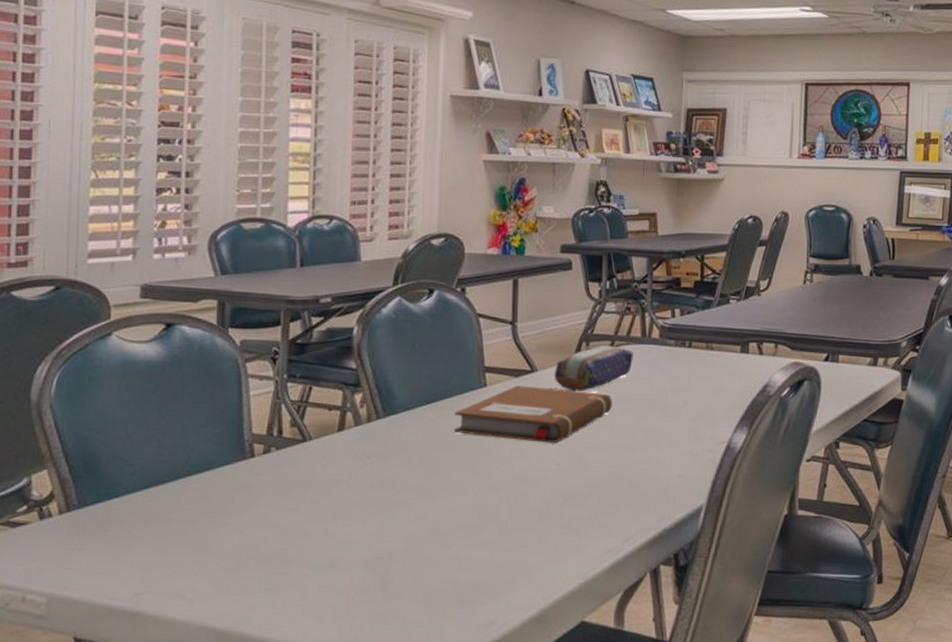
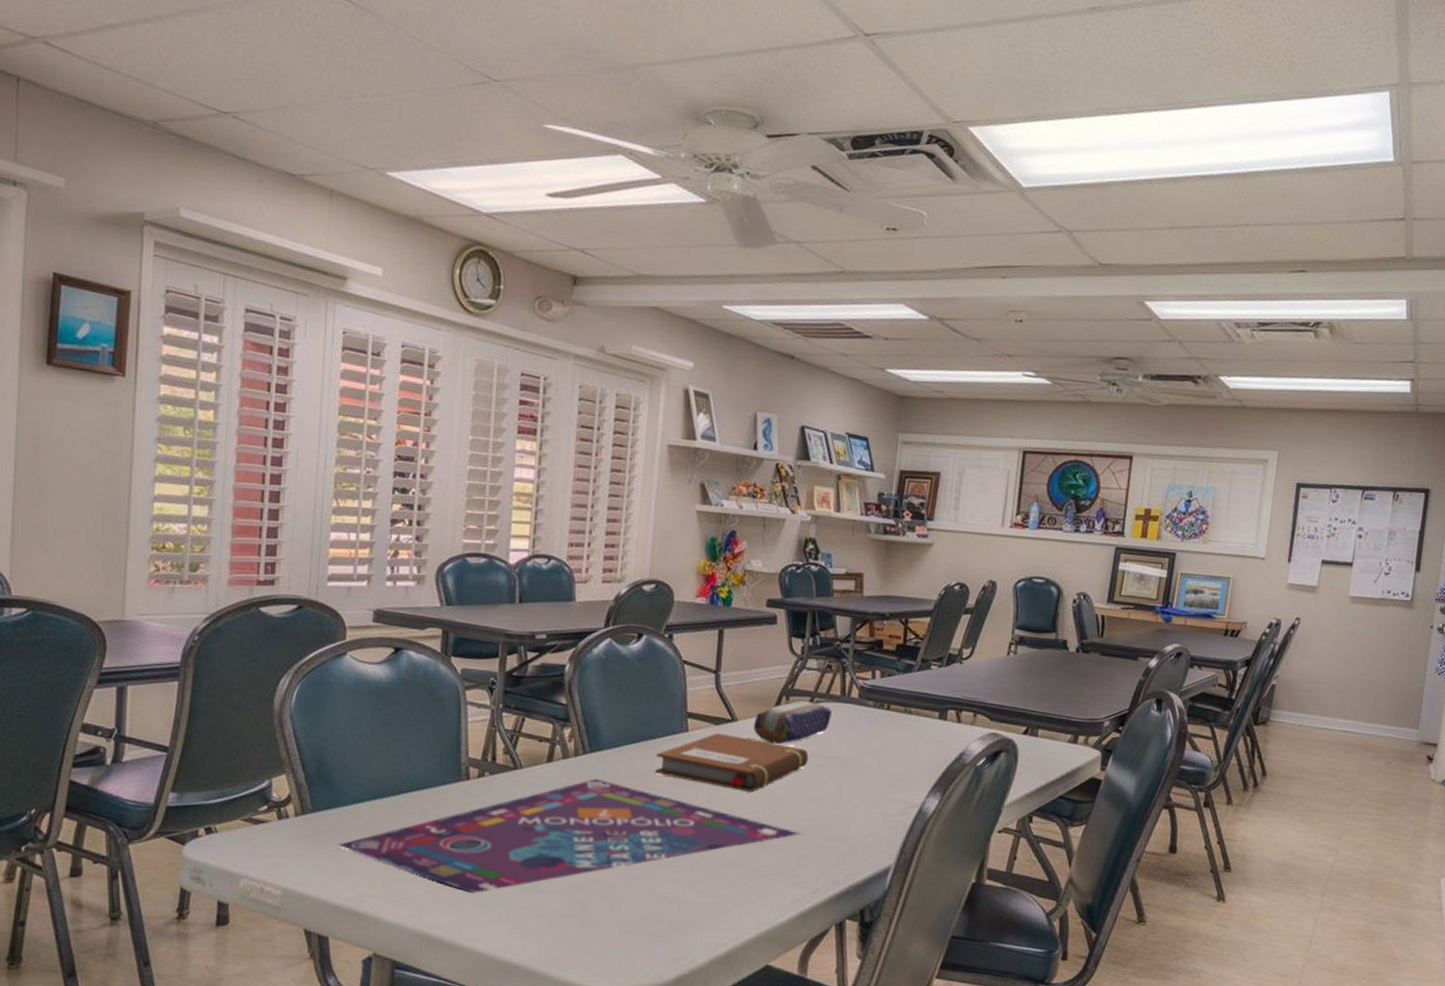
gameboard: none [109,443,609,579] -> present [338,778,801,894]

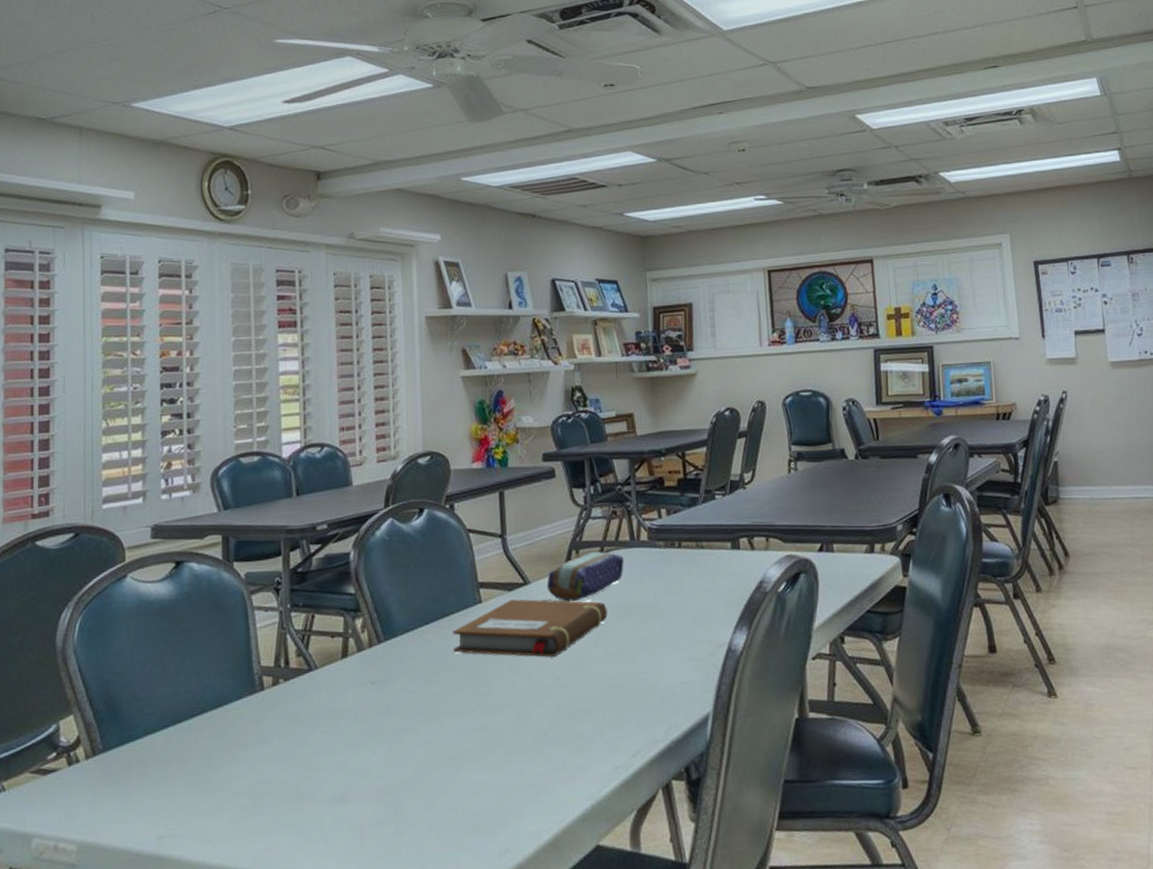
gameboard: present [338,778,801,894] -> none [133,667,611,816]

